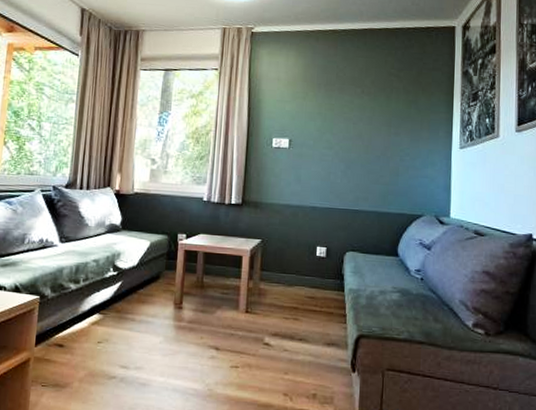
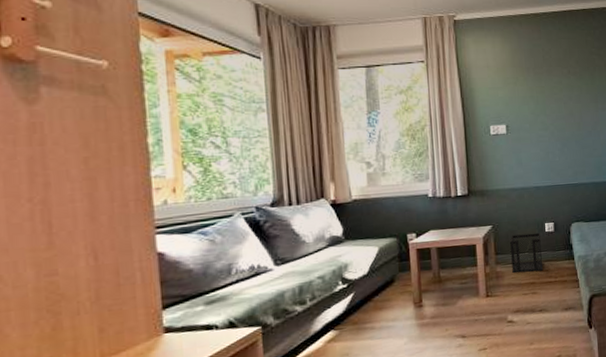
wastebasket: none [276,253,310,297] -> present [509,232,544,274]

